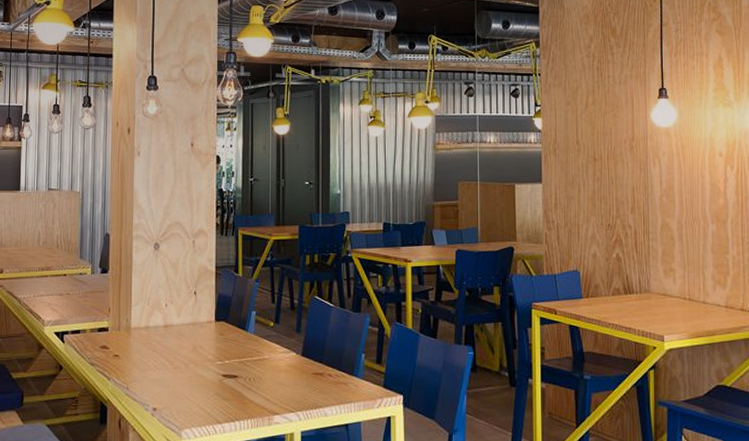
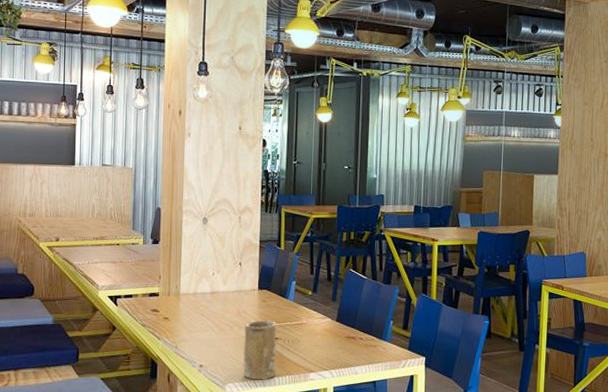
mug: none [201,356,237,425] -> present [243,320,277,380]

